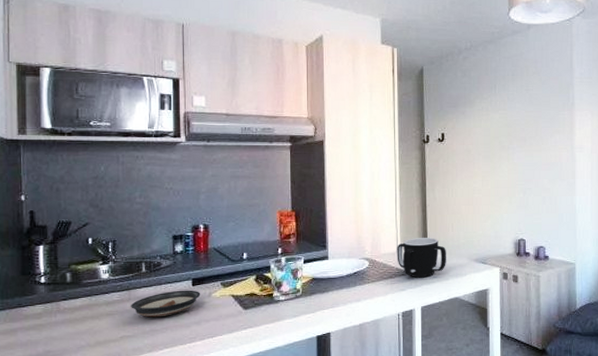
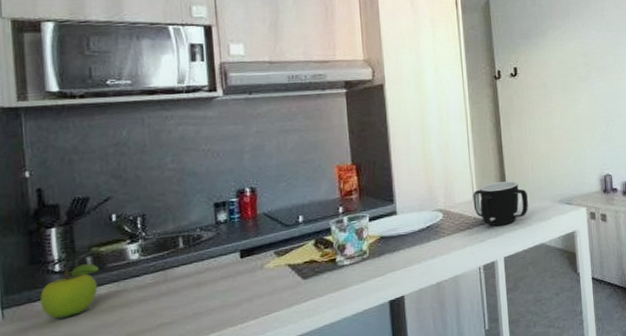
fruit: none [28,279,76,323] -> present [40,263,99,319]
saucer: present [131,290,201,318] -> none [168,263,251,299]

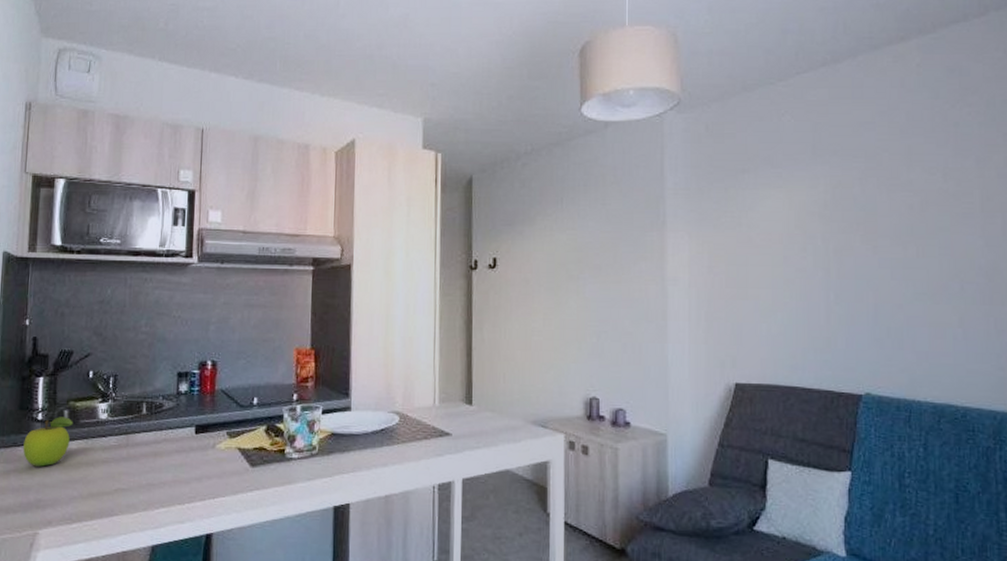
mug: present [473,181,528,226] -> none [434,389,496,441]

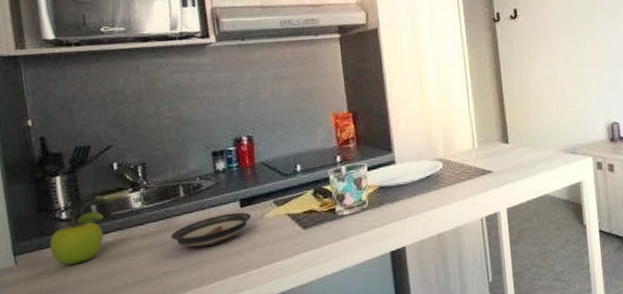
saucer: none [128,438,204,469] -> present [171,212,252,248]

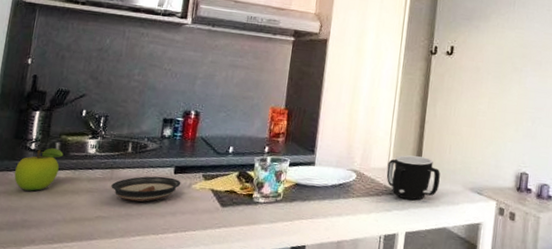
mug: none [473,129,531,177] -> present [386,155,441,200]

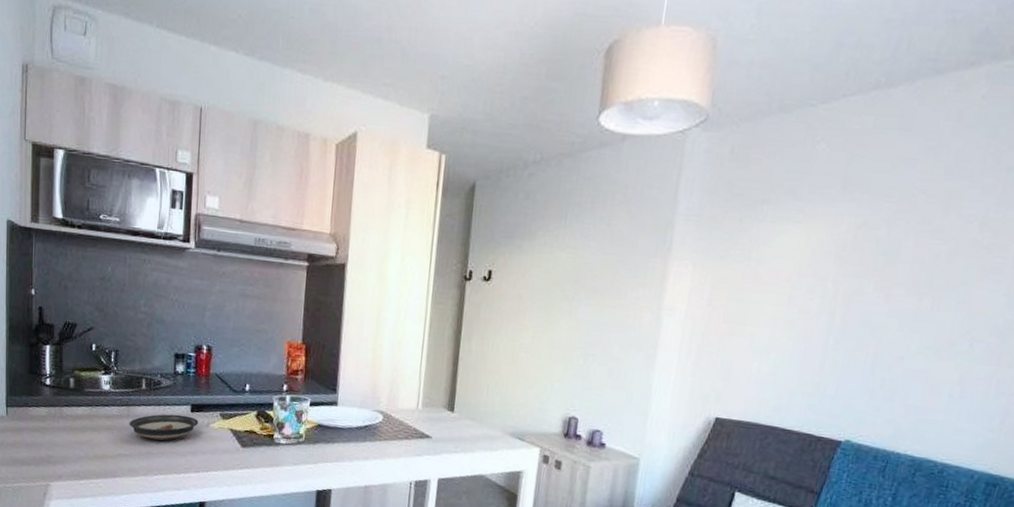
fruit: present [14,148,64,191] -> none [34,383,79,428]
mug: present [386,155,441,200] -> none [416,395,477,445]

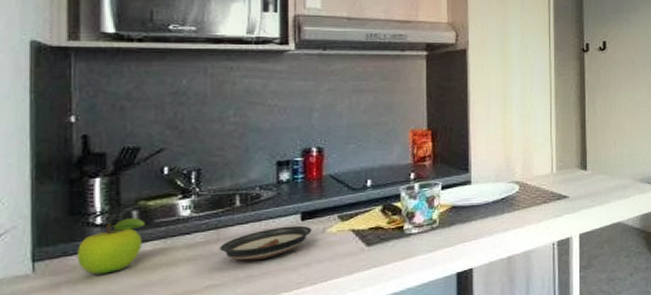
fruit: none [34,383,79,428] -> present [77,218,145,275]

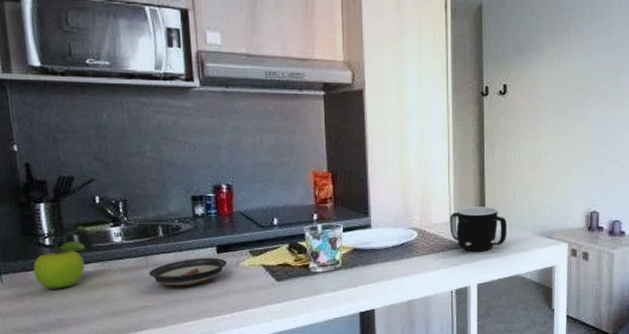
mug: none [552,156,608,202] -> present [450,207,507,252]

